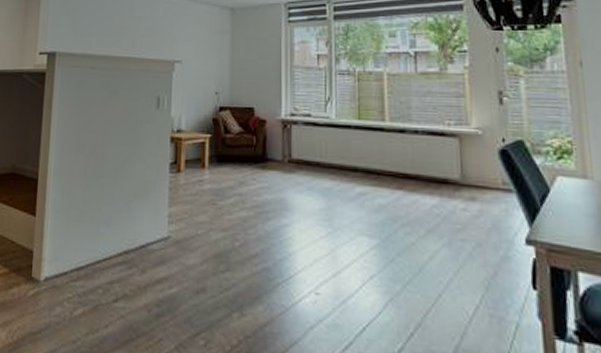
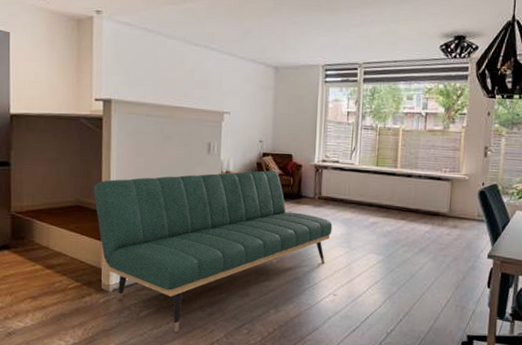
sofa: none [30,128,308,340] -> present [93,170,333,333]

